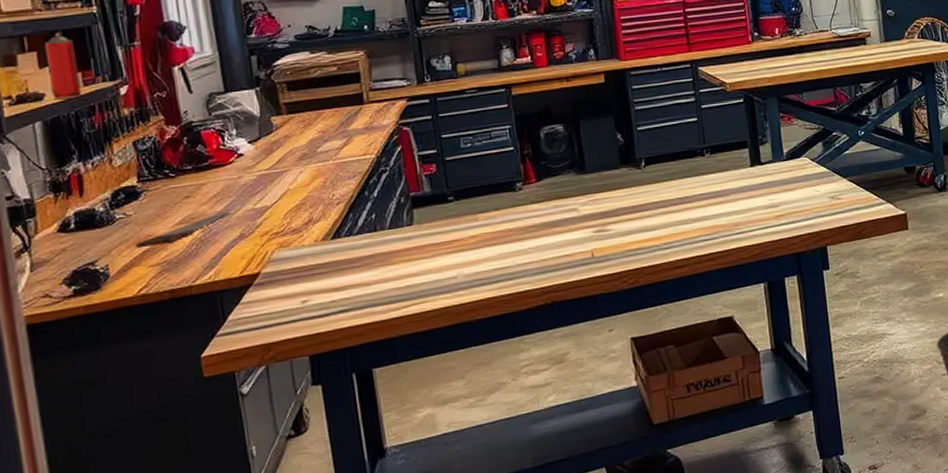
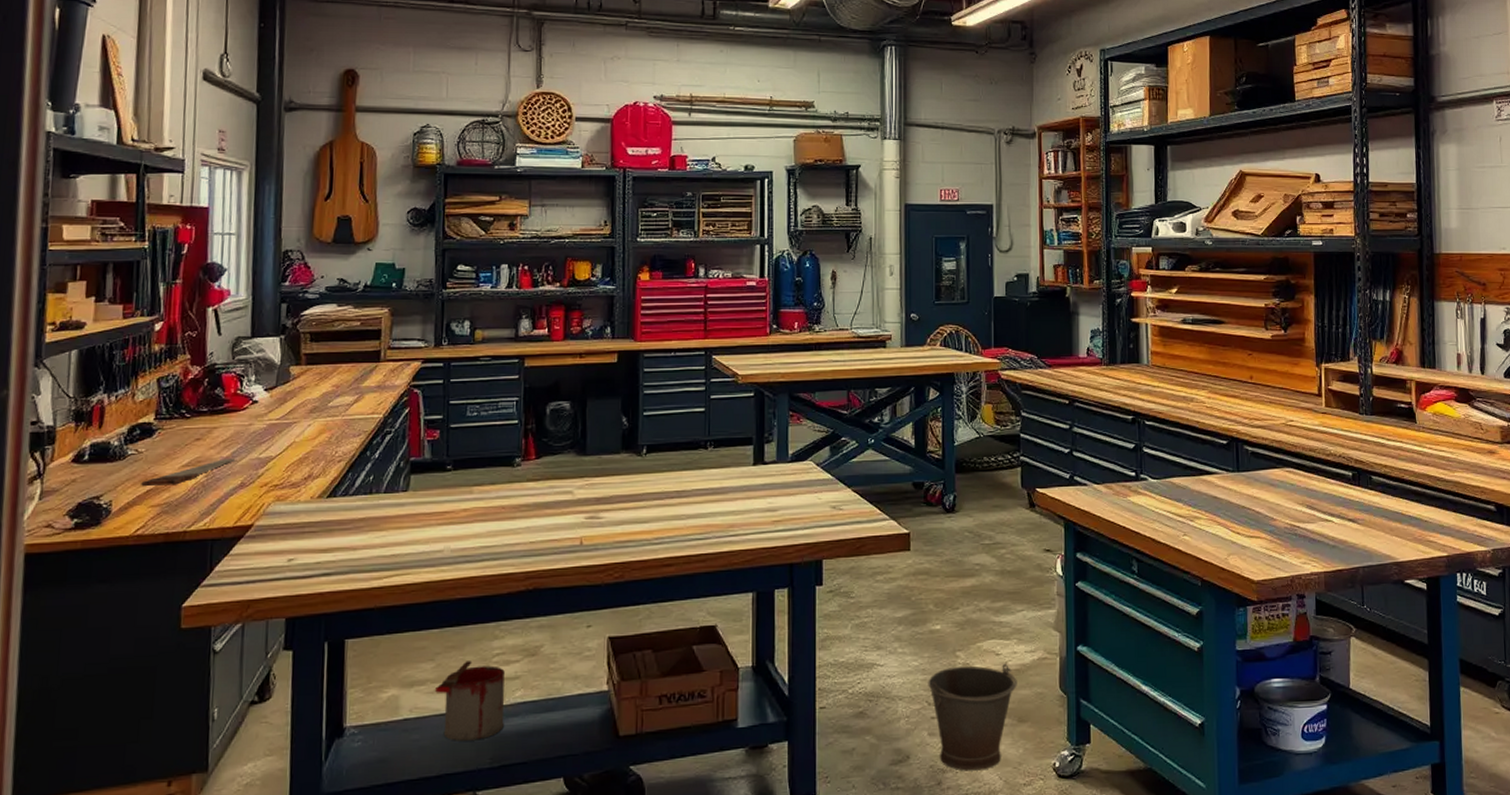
aerosol can: present [44,33,82,100] -> none [93,265,122,330]
paint can: none [469,374,541,448] -> present [435,661,505,741]

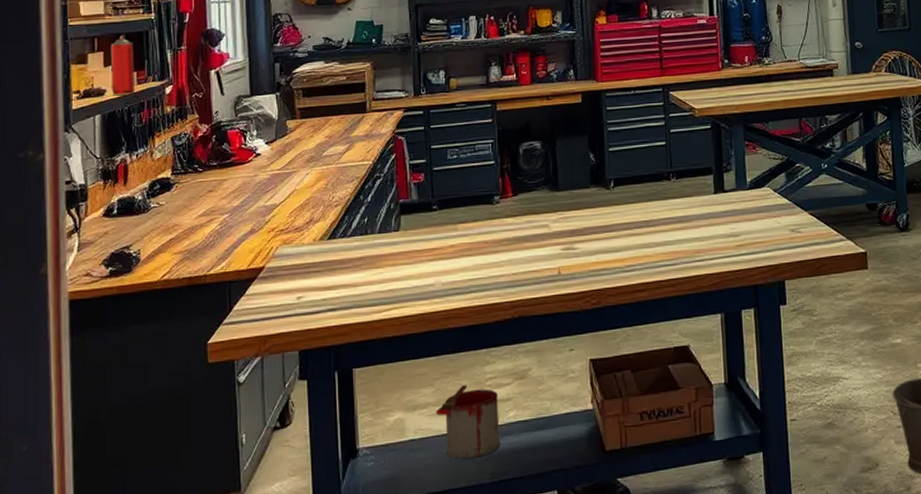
aerosol can: none [93,265,122,330] -> present [110,36,135,96]
hand saw: present [141,459,234,486] -> none [164,207,244,235]

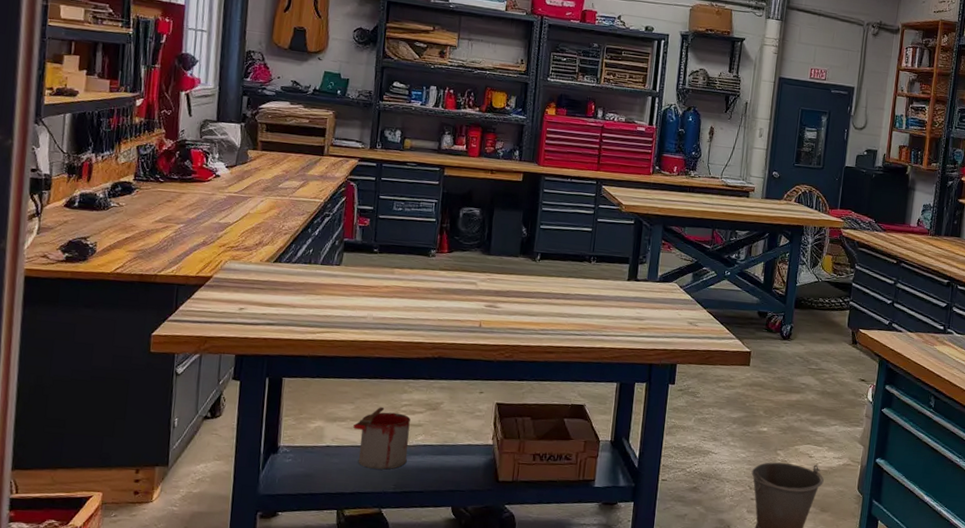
aerosol can: present [110,36,135,96] -> none [84,44,109,100]

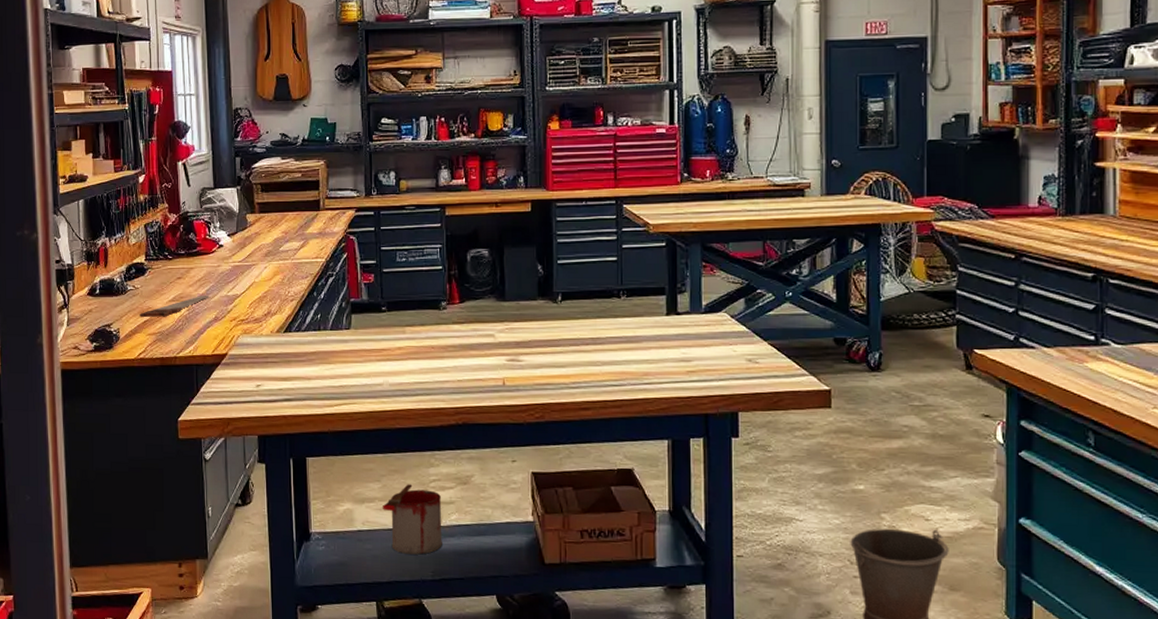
hand saw: none [121,220,199,236] -> present [140,296,209,317]

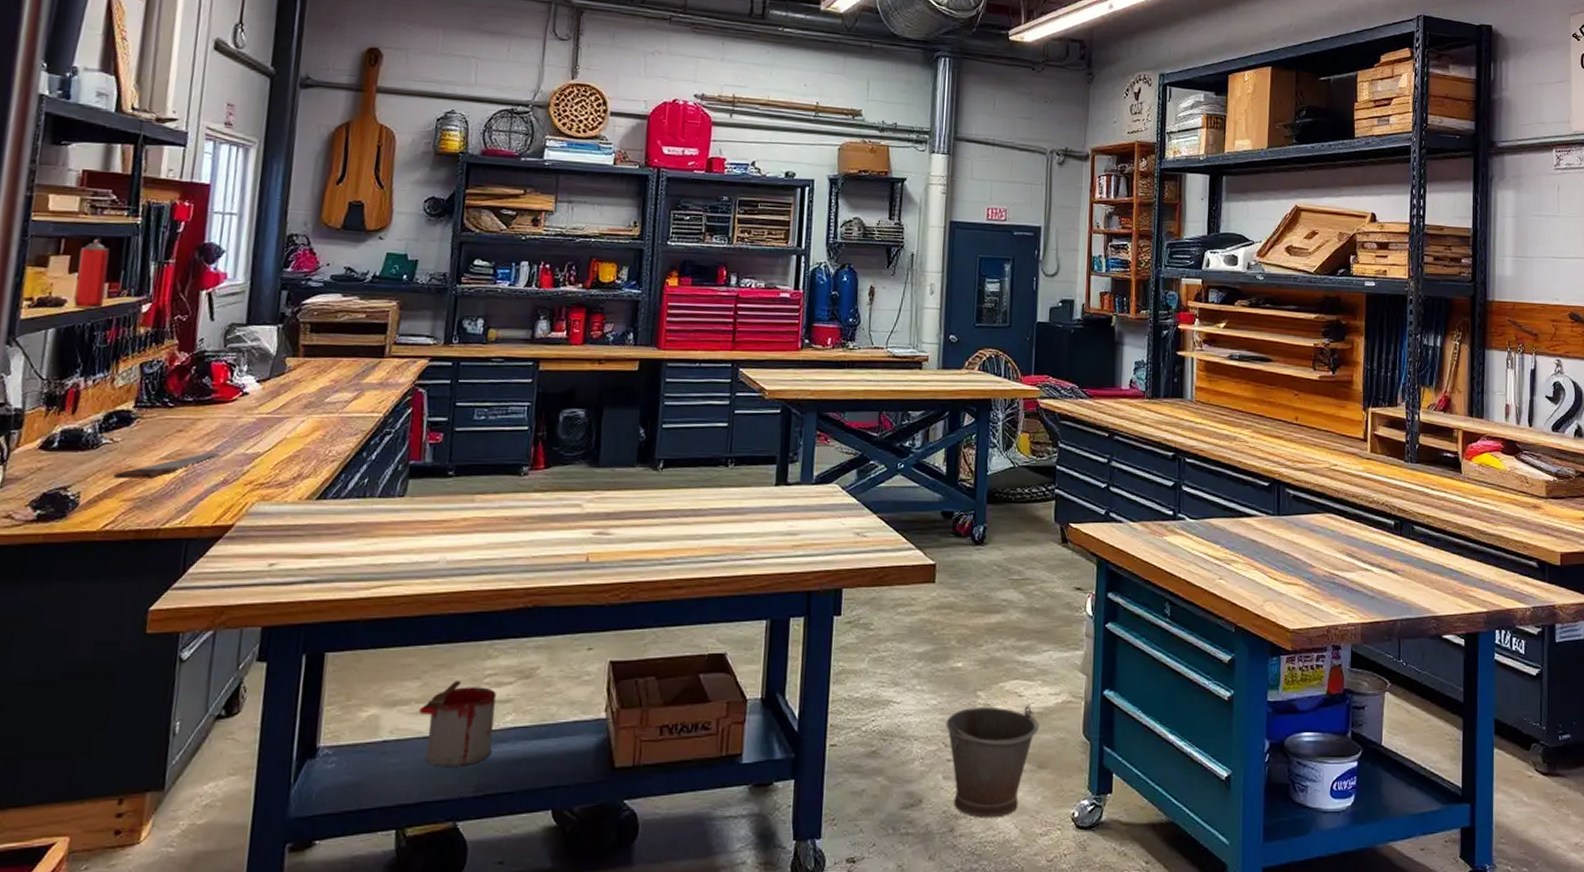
aerosol can: none [90,125,113,182] -> present [74,239,110,309]

